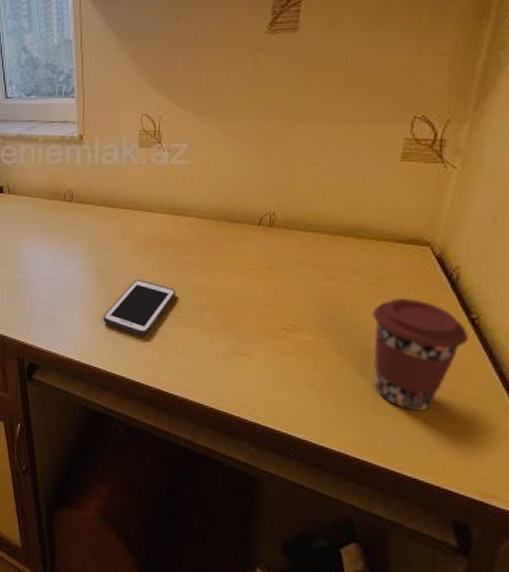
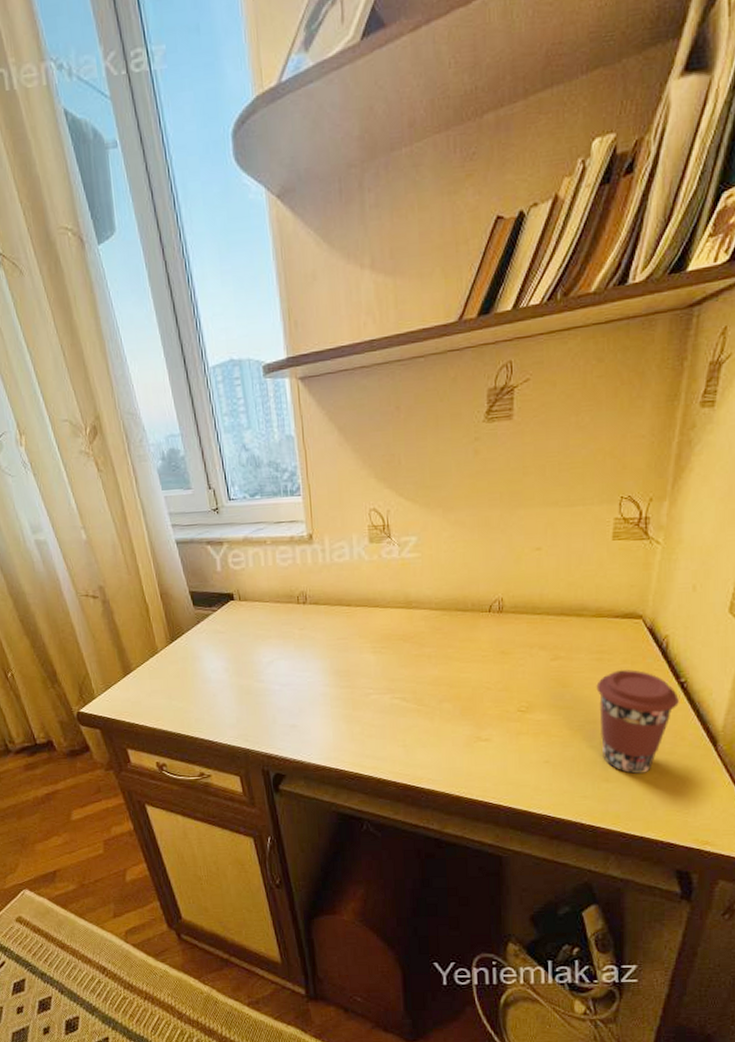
cell phone: present [103,280,175,336] -> none [346,677,415,733]

